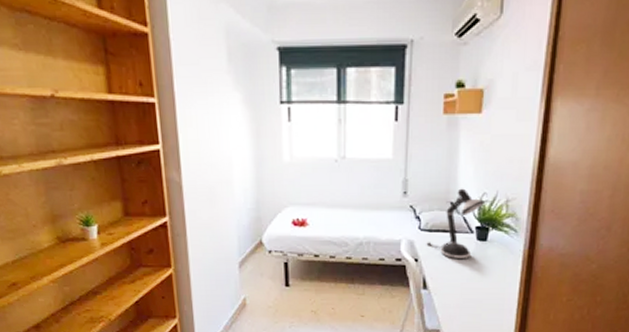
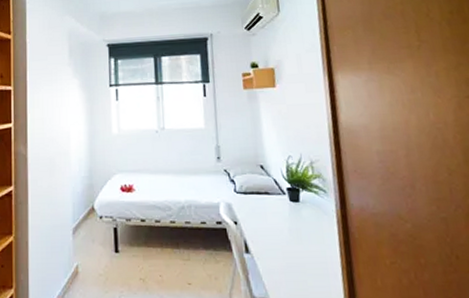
desk lamp: present [426,188,484,258] -> none [243,152,291,220]

